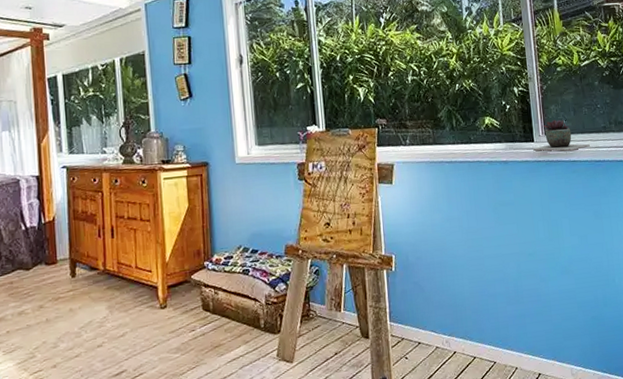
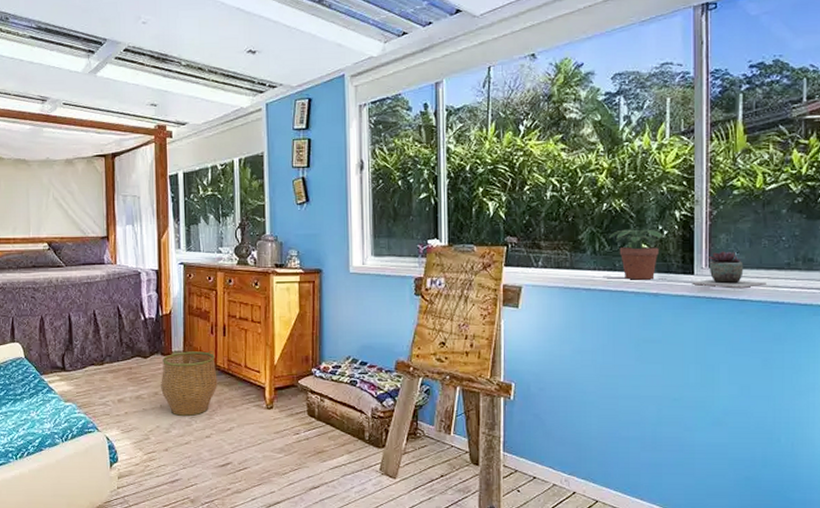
basket: none [46,254,108,328] -> present [161,350,218,416]
potted plant: none [463,104,509,151] -> present [609,229,666,280]

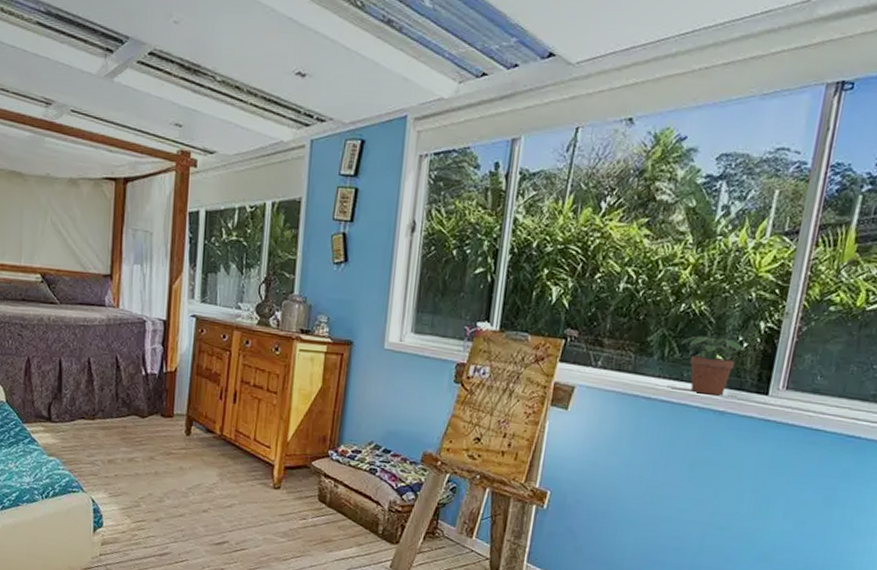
basket: present [161,350,218,416] -> none [157,415,222,487]
succulent plant: present [692,251,766,289] -> none [764,373,846,418]

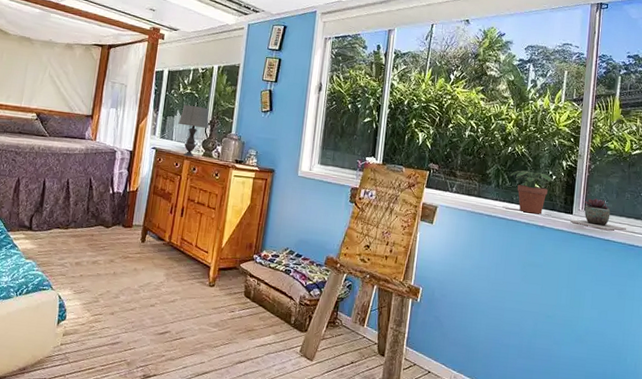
table lamp: none [222,257,264,327] -> present [178,105,210,157]
succulent plant: none [764,373,846,418] -> present [570,198,626,231]

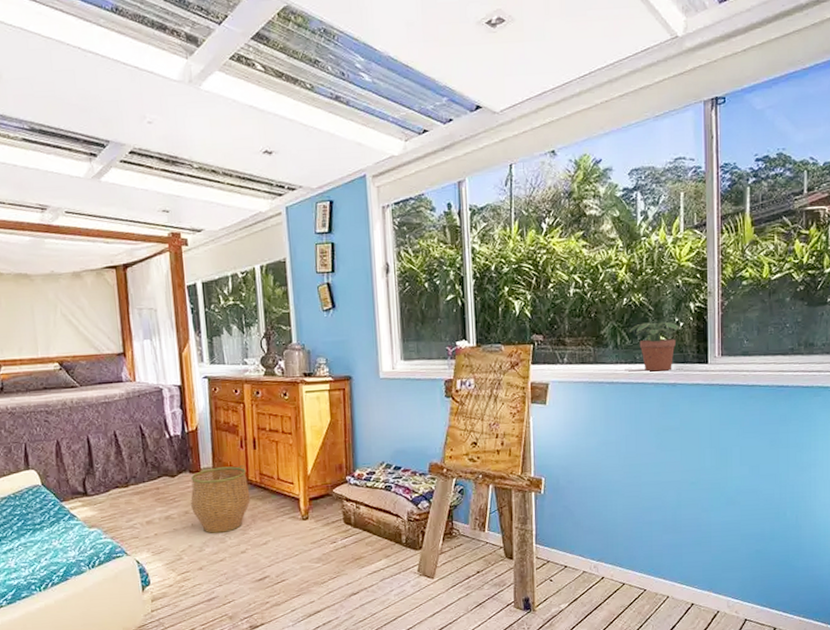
basket: none [117,226,171,285] -> present [191,464,250,533]
table lamp: present [178,105,210,157] -> none [227,318,264,380]
succulent plant: present [570,198,626,231] -> none [706,339,773,375]

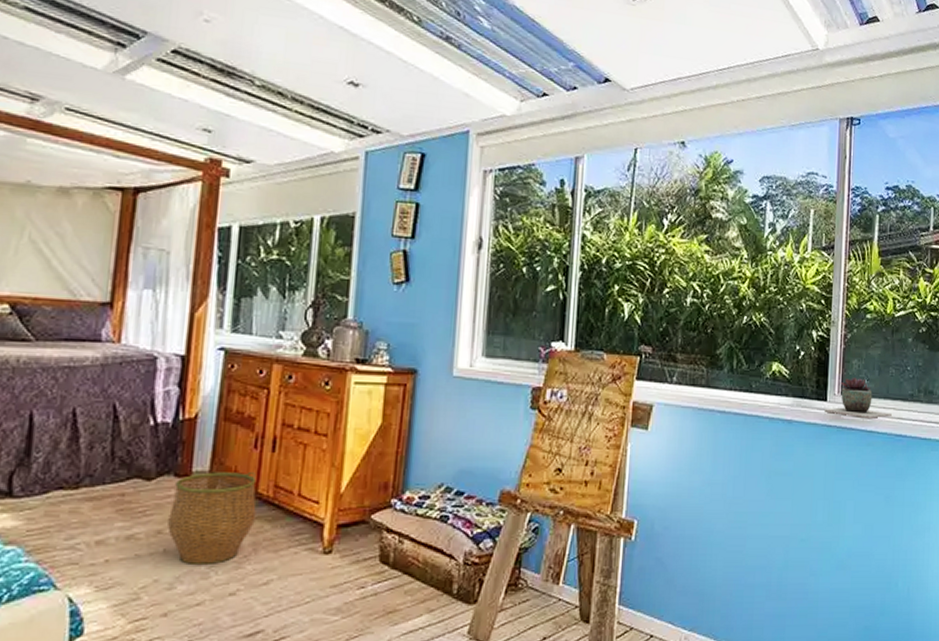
potted plant: present [630,321,682,372] -> none [748,346,802,405]
succulent plant: none [706,339,773,375] -> present [824,377,892,420]

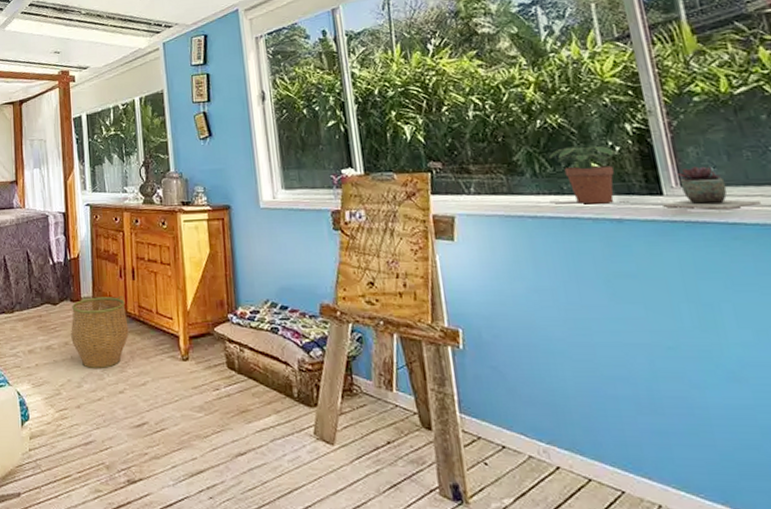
potted plant: none [748,346,802,405] -> present [549,145,619,205]

